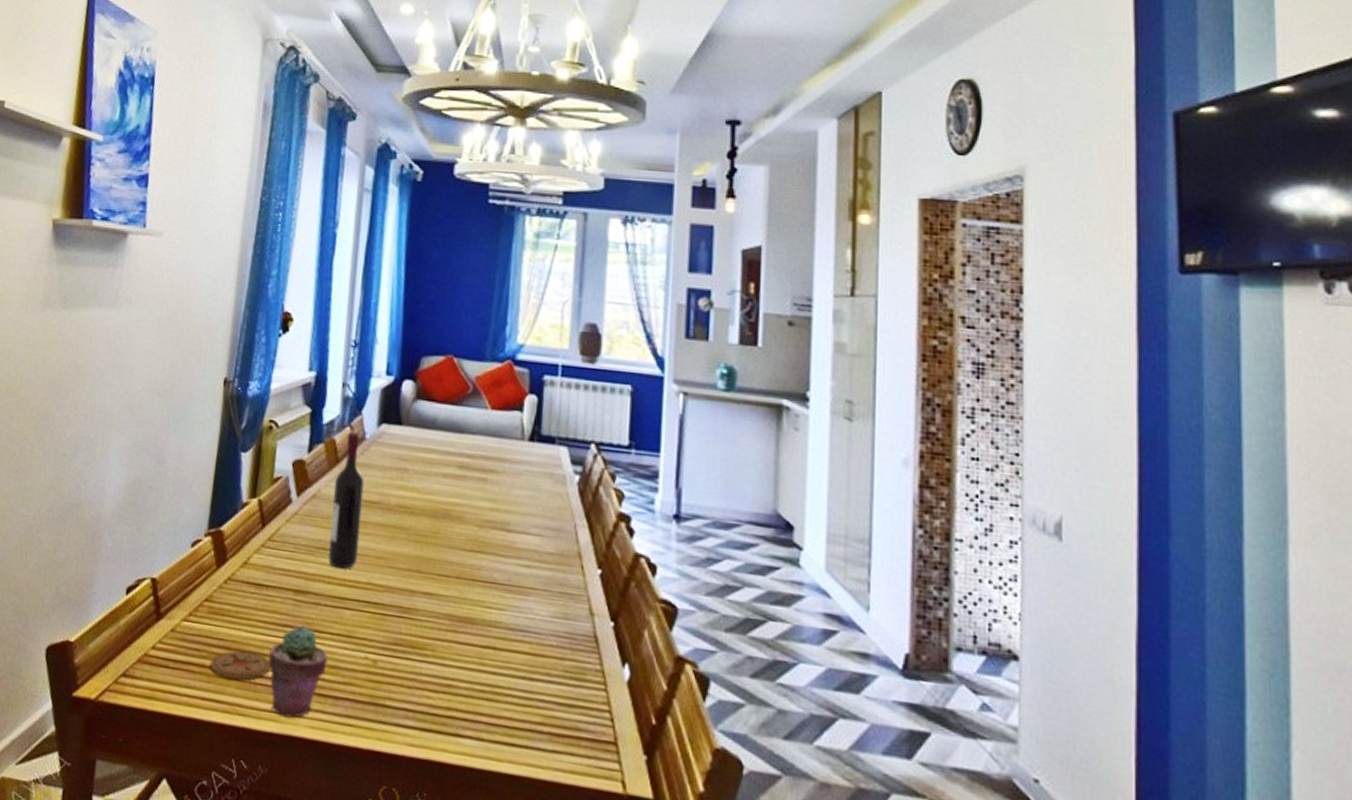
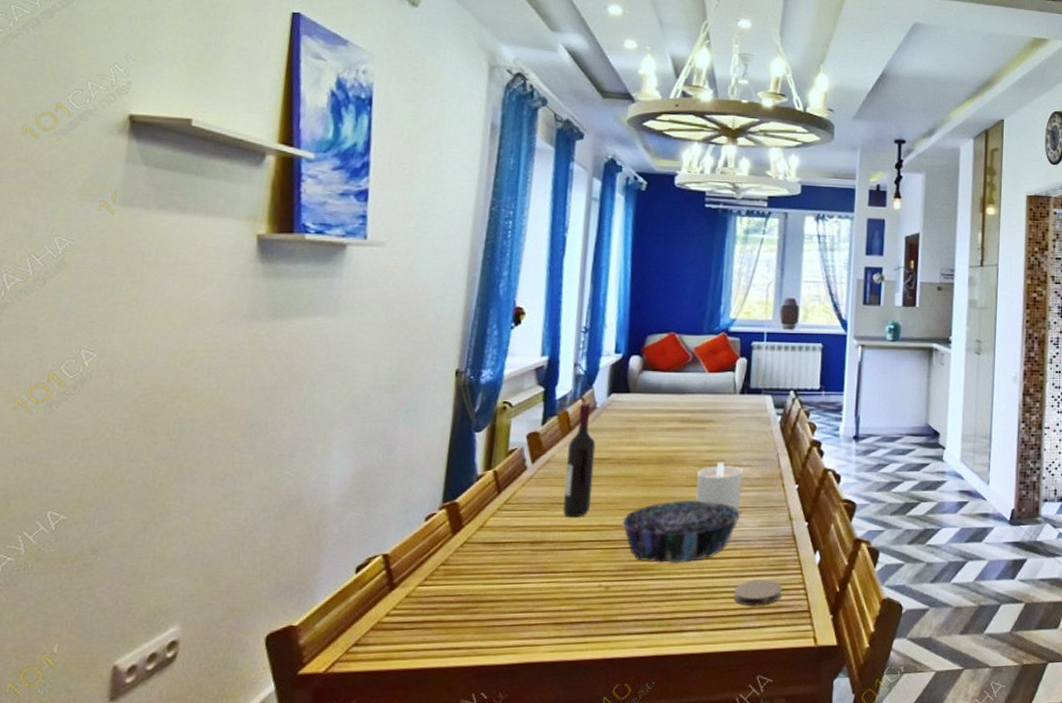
coaster: present [209,651,270,680] -> none [447,601,508,627]
potted succulent: present [268,626,328,718] -> none [507,570,564,649]
decorative bowl: none [390,566,530,648] -> present [621,499,741,564]
candle: none [476,525,532,592] -> present [696,462,742,511]
coaster: none [520,686,582,723] -> present [733,579,783,606]

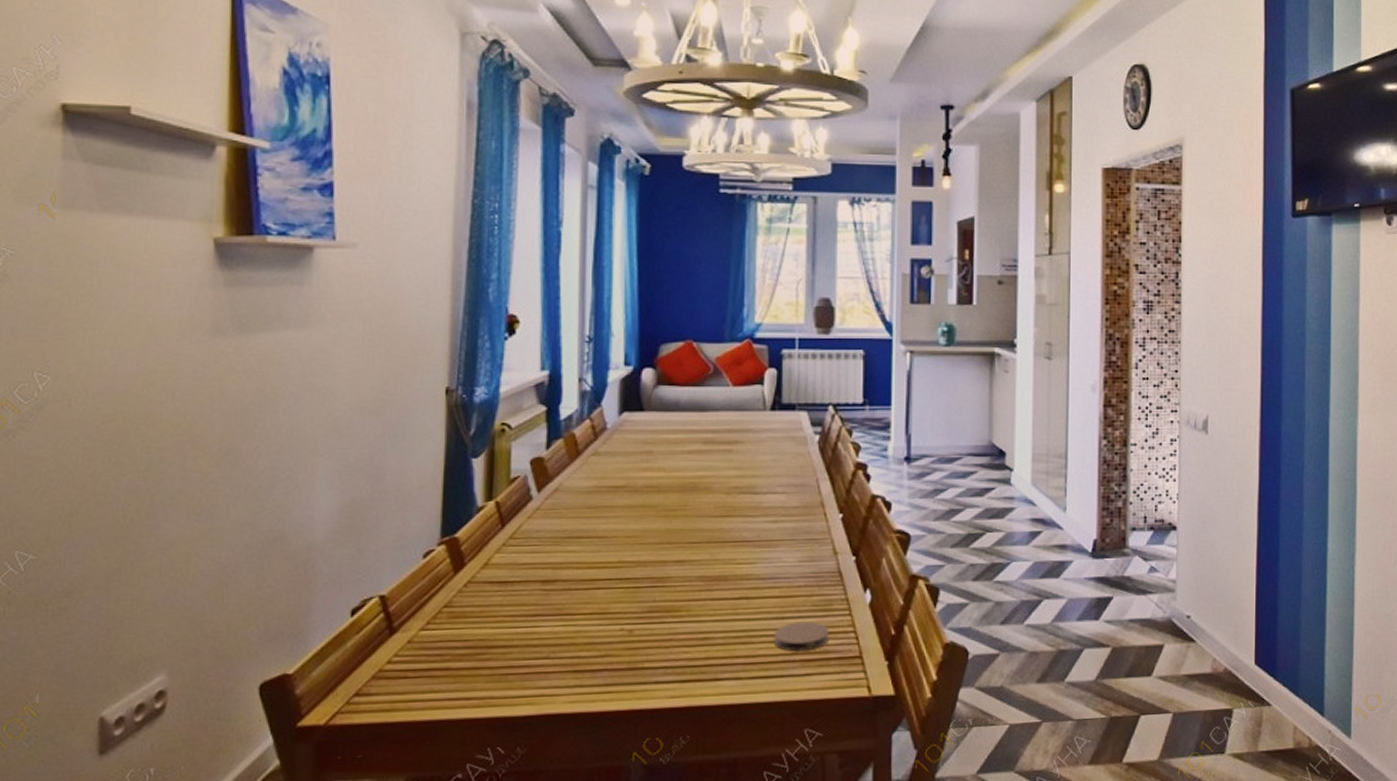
wine bottle: present [562,404,596,518] -> none [575,424,609,553]
decorative bowl: present [621,499,741,564] -> none [641,532,778,604]
candle: present [696,462,742,511] -> none [725,489,777,544]

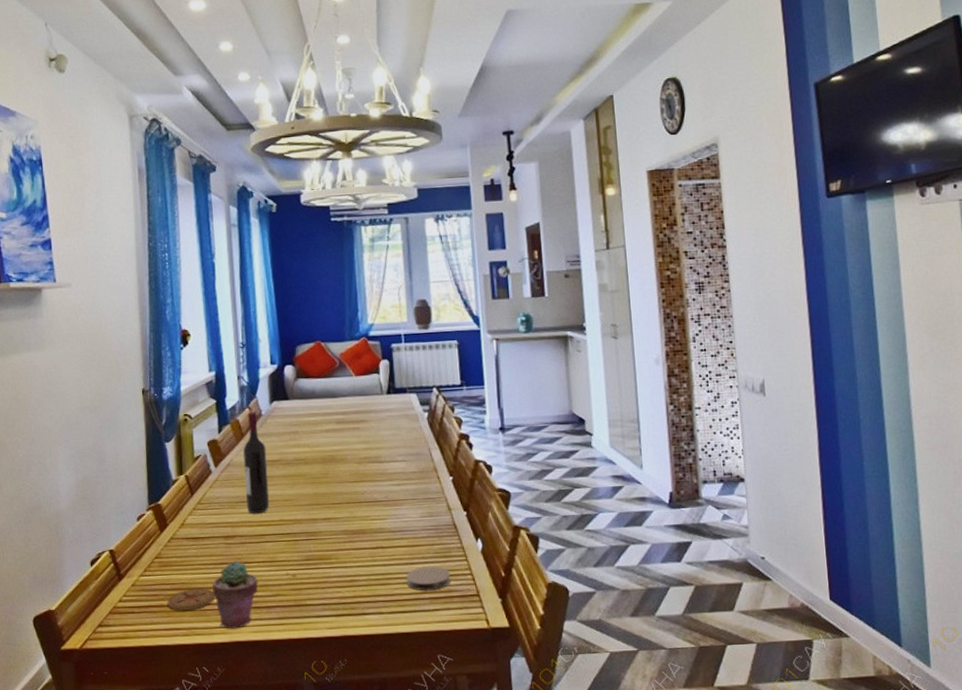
coaster: none [455,646,521,676] -> present [167,588,215,611]
potted succulent: none [520,612,582,699] -> present [212,561,258,629]
wine bottle: none [575,424,609,553] -> present [242,412,270,514]

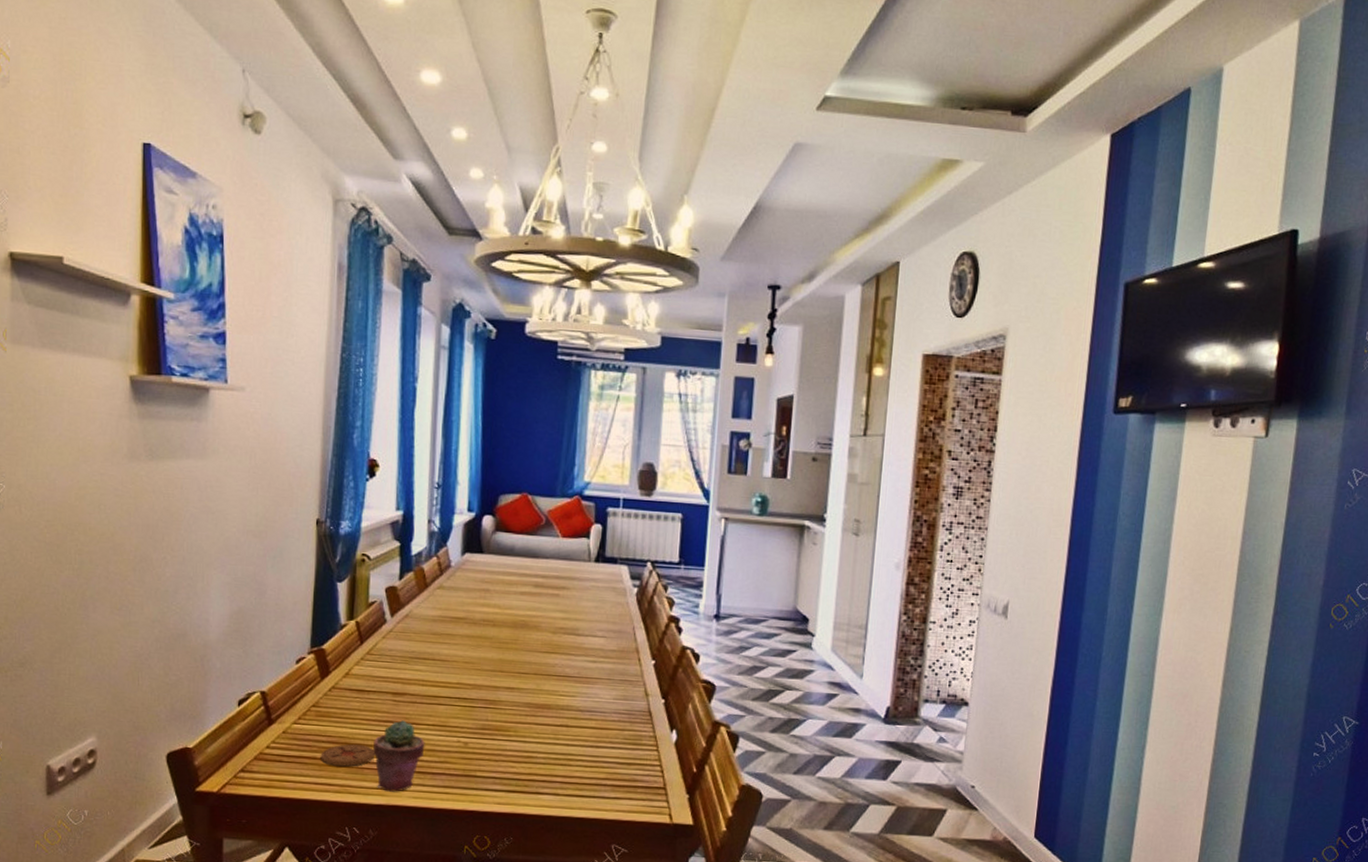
wine bottle: present [242,412,270,514] -> none [421,561,452,673]
coaster: present [405,566,451,591] -> none [588,751,638,778]

